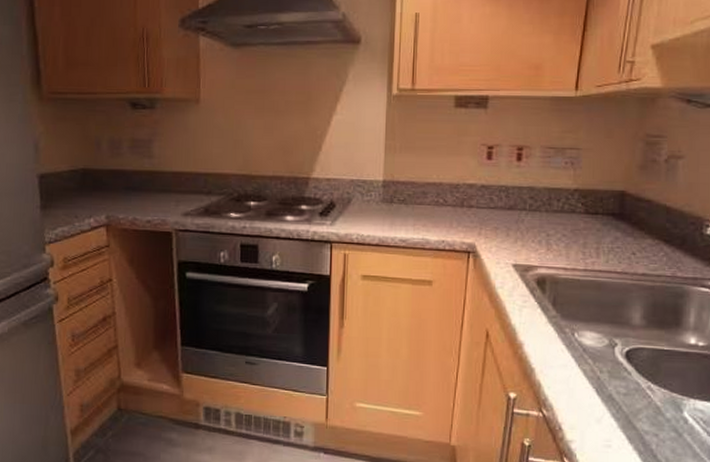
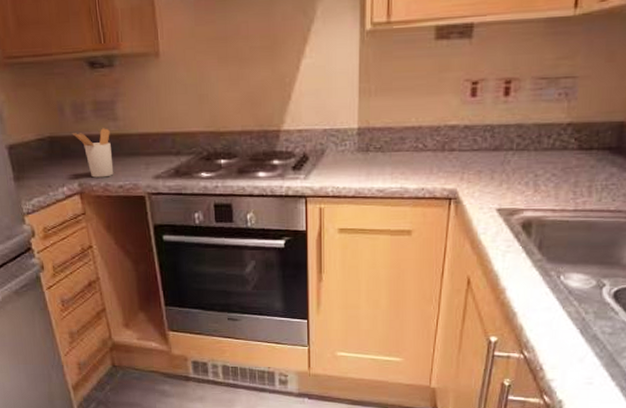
utensil holder: none [106,164,144,212] -> present [72,128,114,178]

